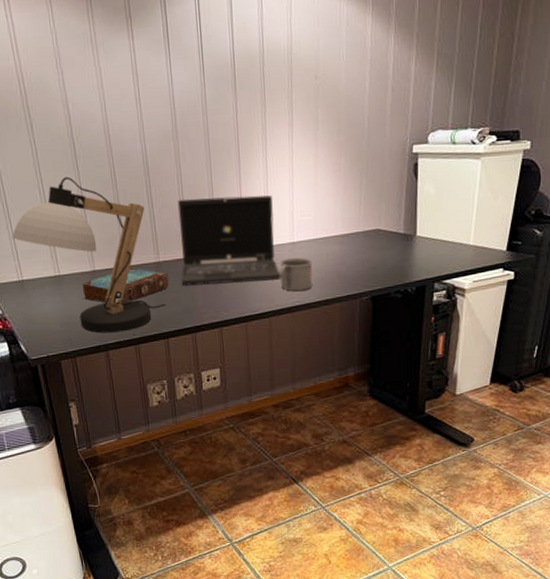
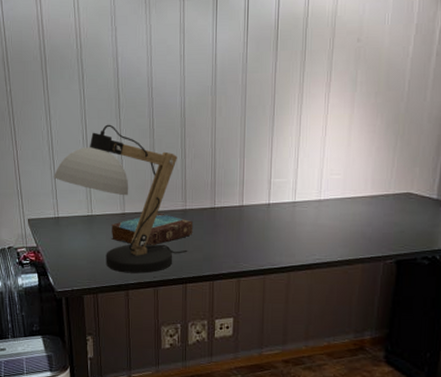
laptop: present [177,195,281,286] -> none [205,150,304,237]
mug: present [279,257,313,292] -> none [303,215,338,249]

